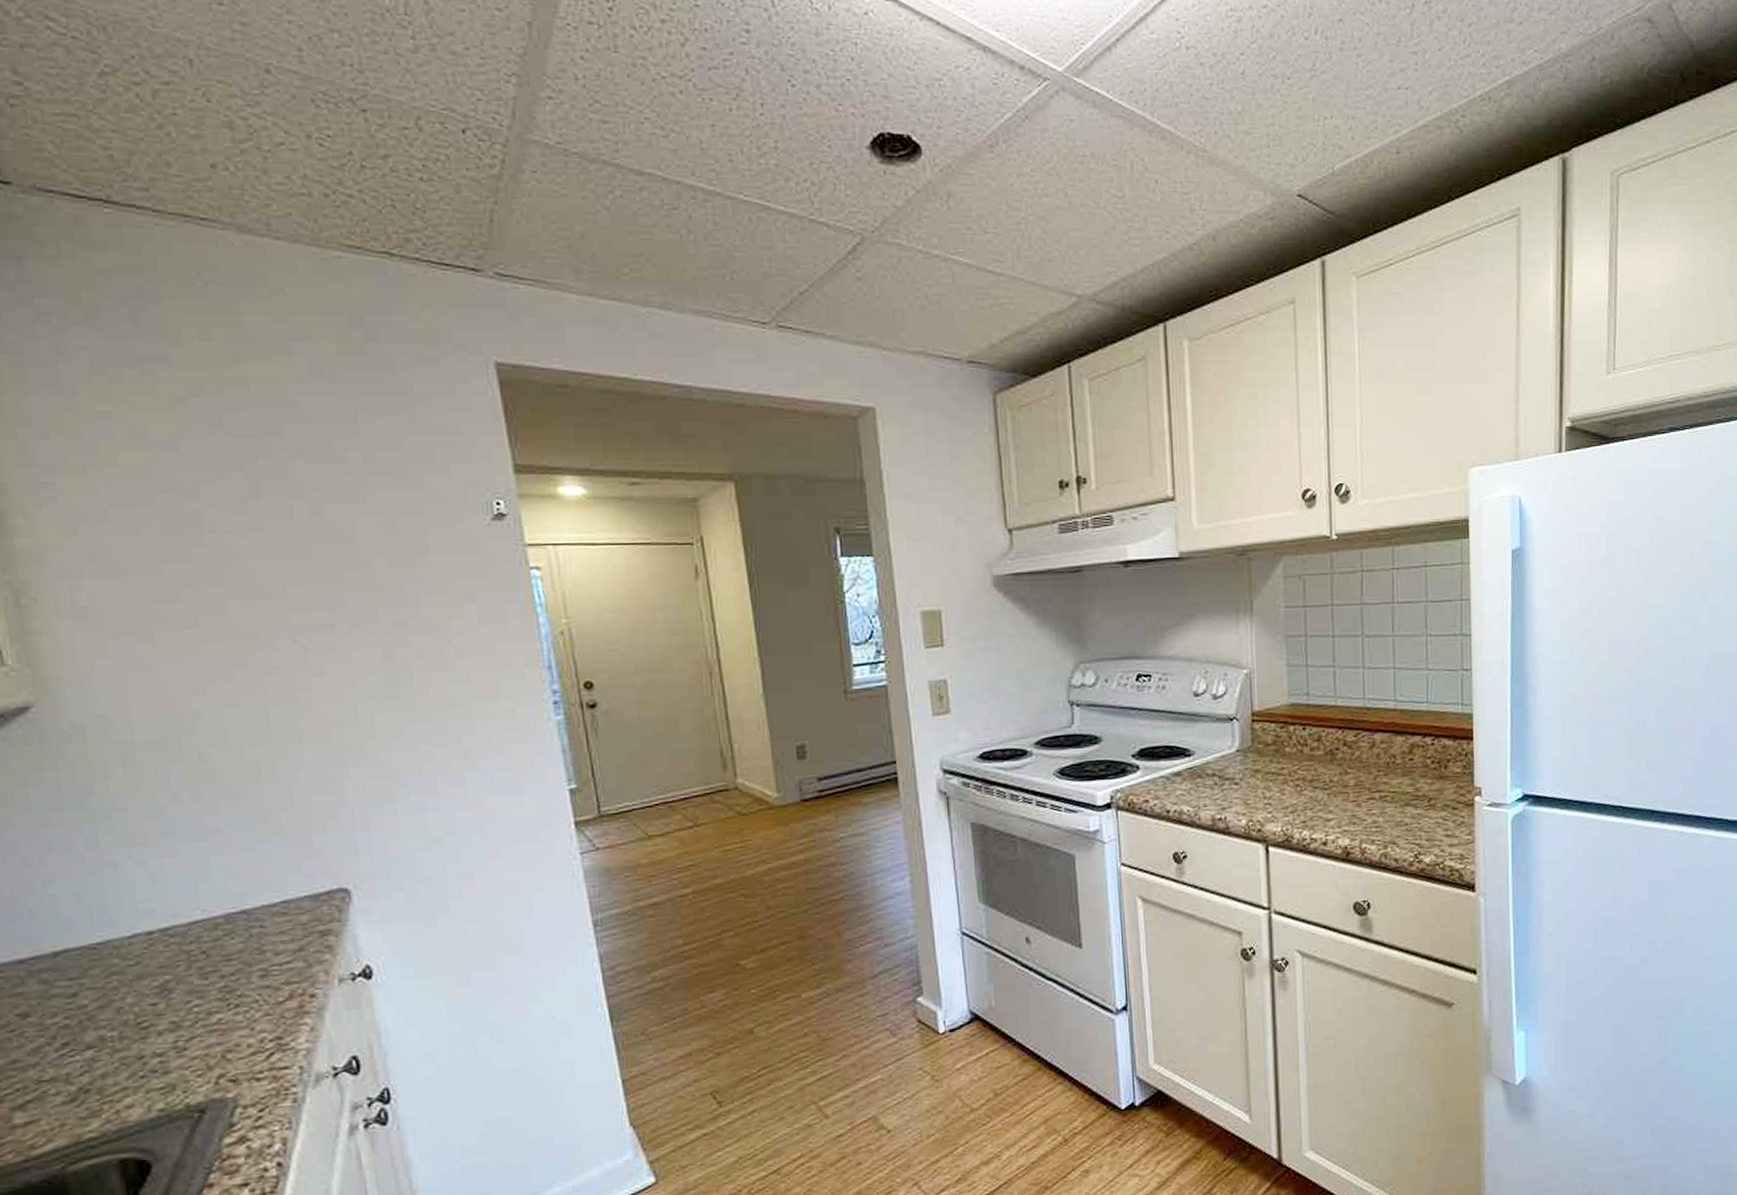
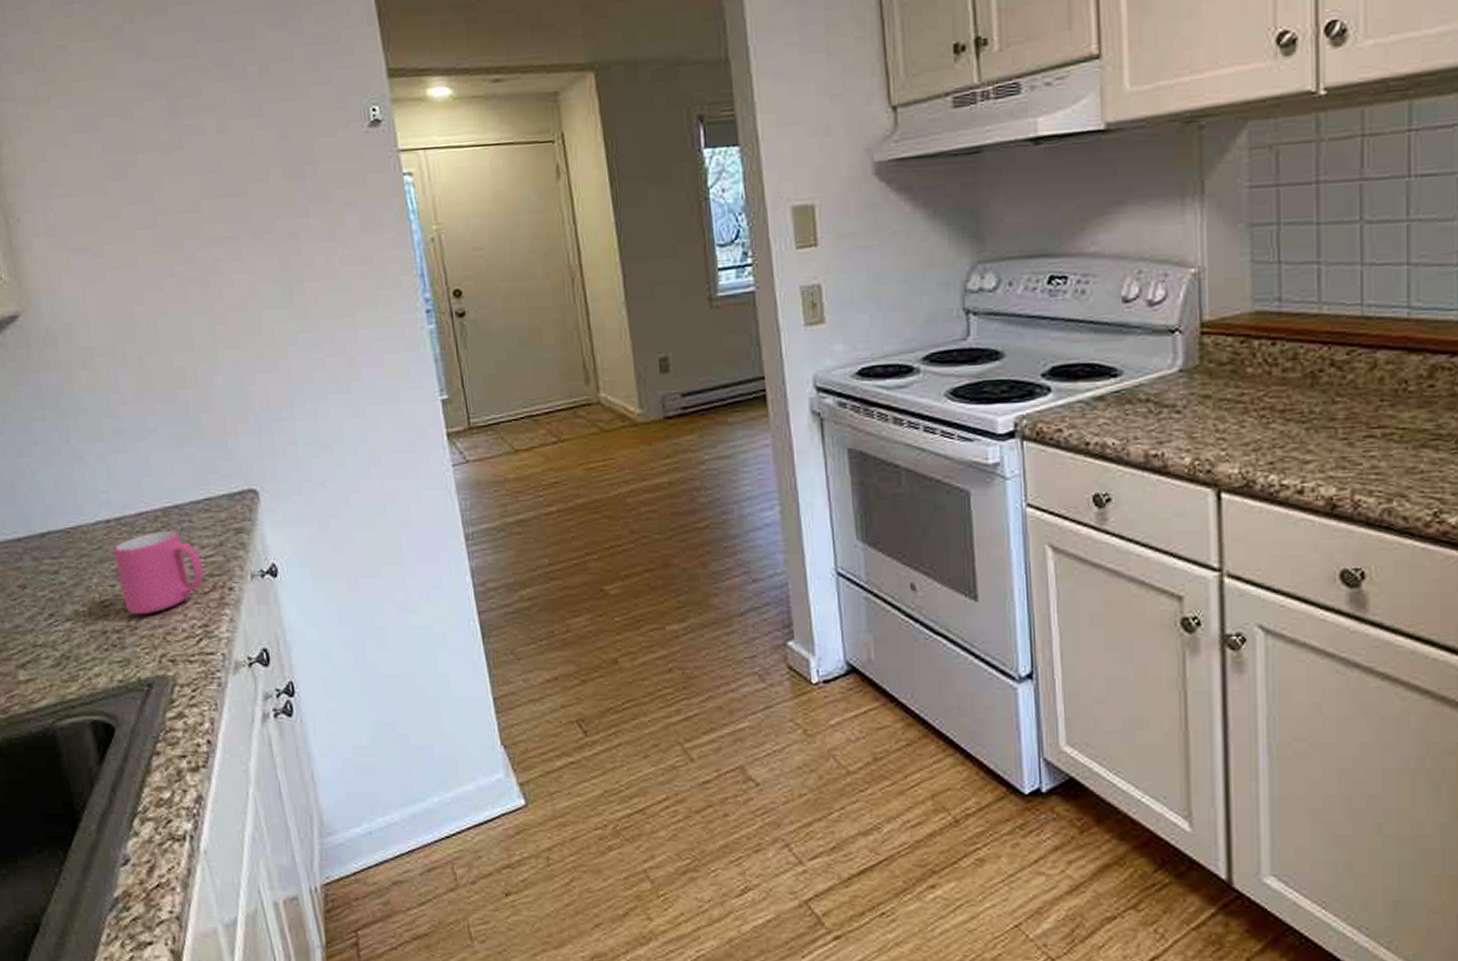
mug: none [157,938,278,1035] -> present [114,530,204,615]

